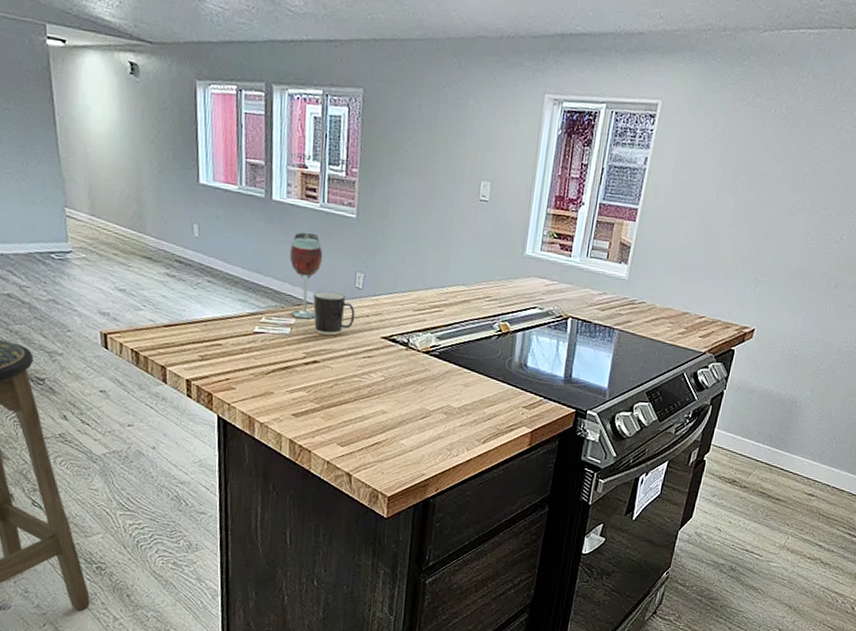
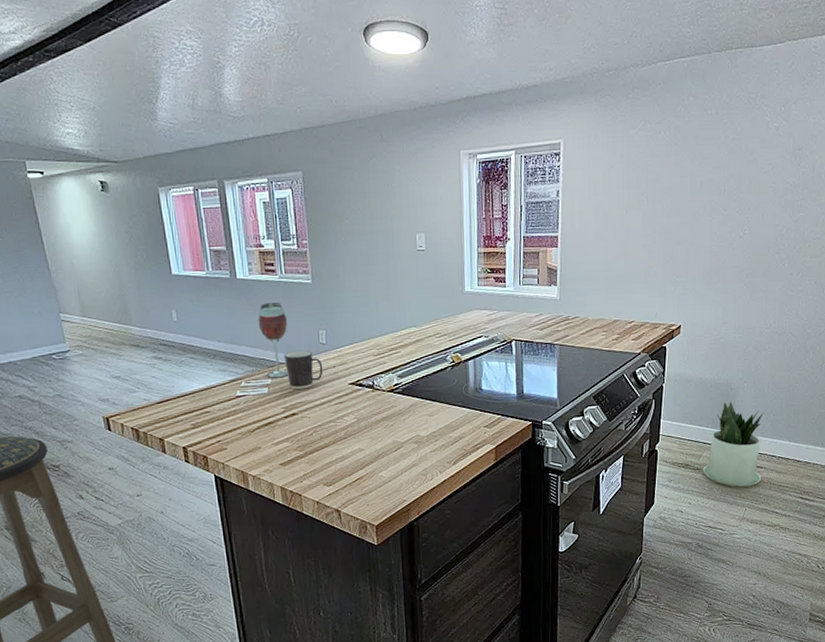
planter: none [750,419,826,515] -> present [703,401,764,488]

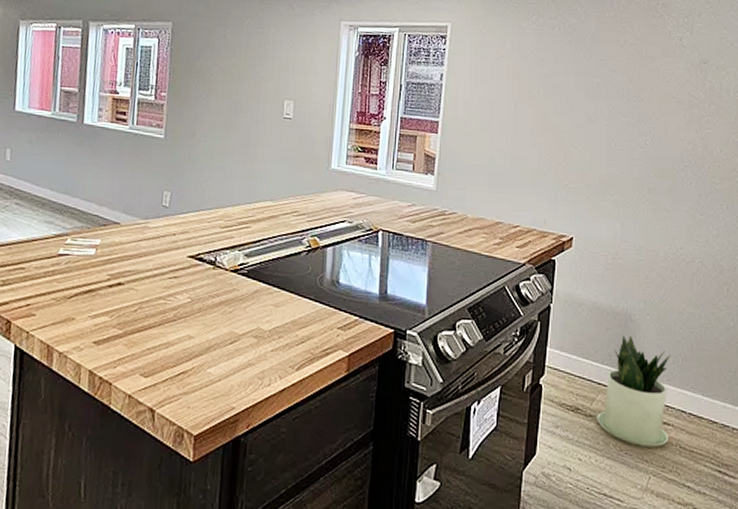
wineglass: present [258,302,289,378] -> none [97,153,131,240]
mug: present [284,350,323,390] -> none [119,210,162,256]

